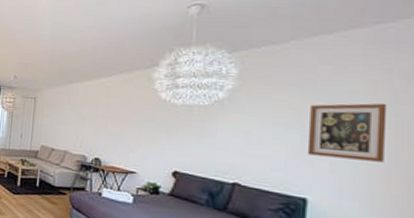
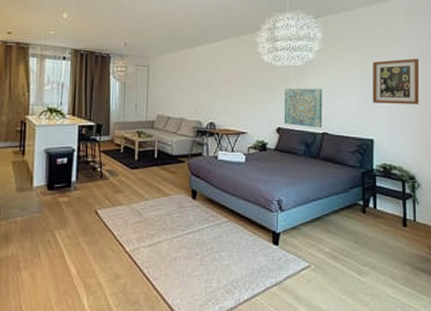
wall art: none [182,129,236,178] -> present [283,88,323,129]

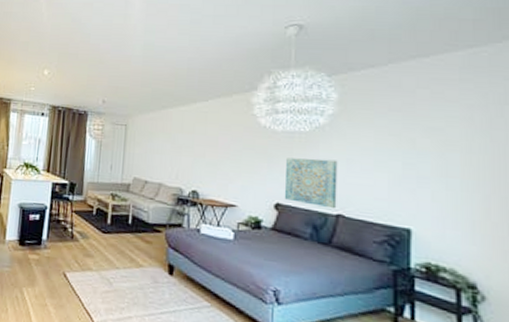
wall art: present [372,58,420,104] -> none [409,128,484,189]

